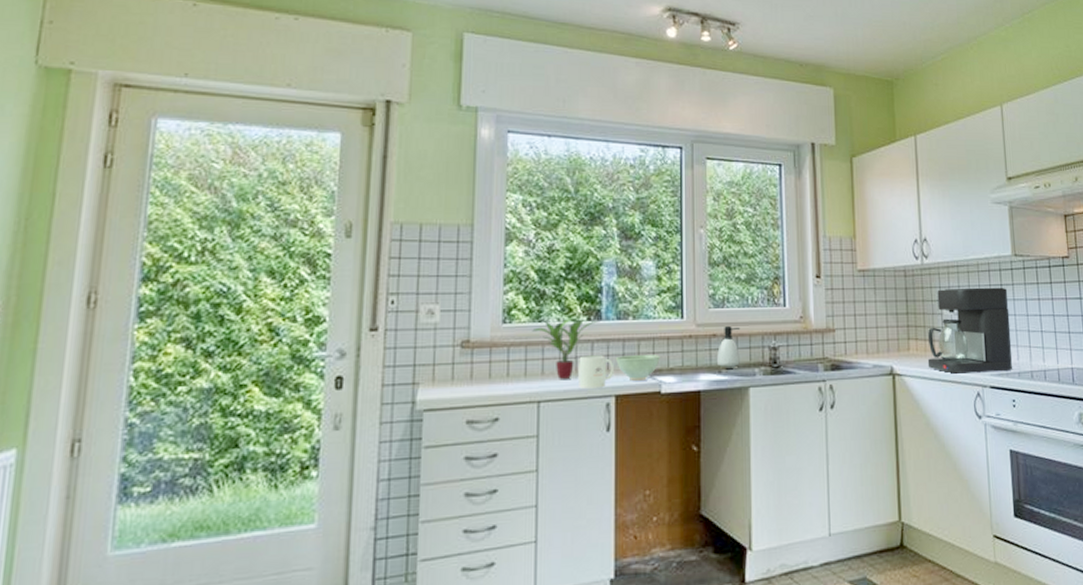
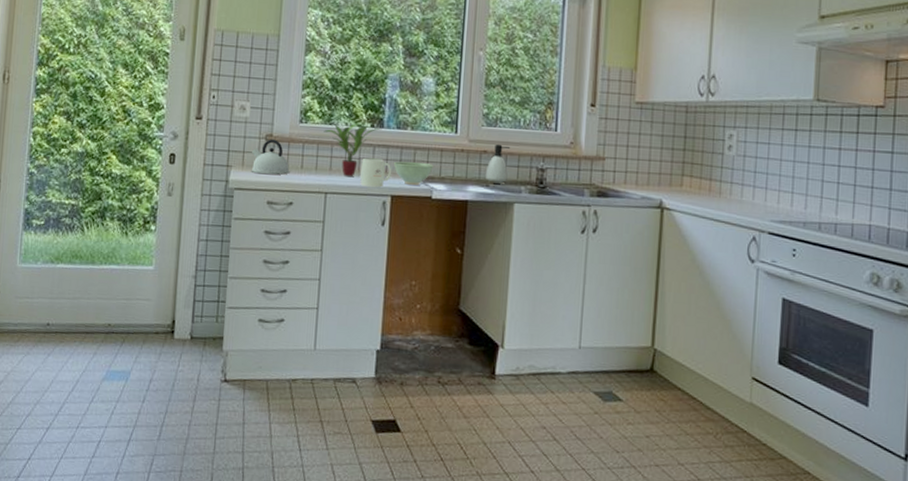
kettle: none [443,345,494,389] -> present [251,139,290,175]
coffee maker: present [927,287,1013,374] -> none [700,128,803,220]

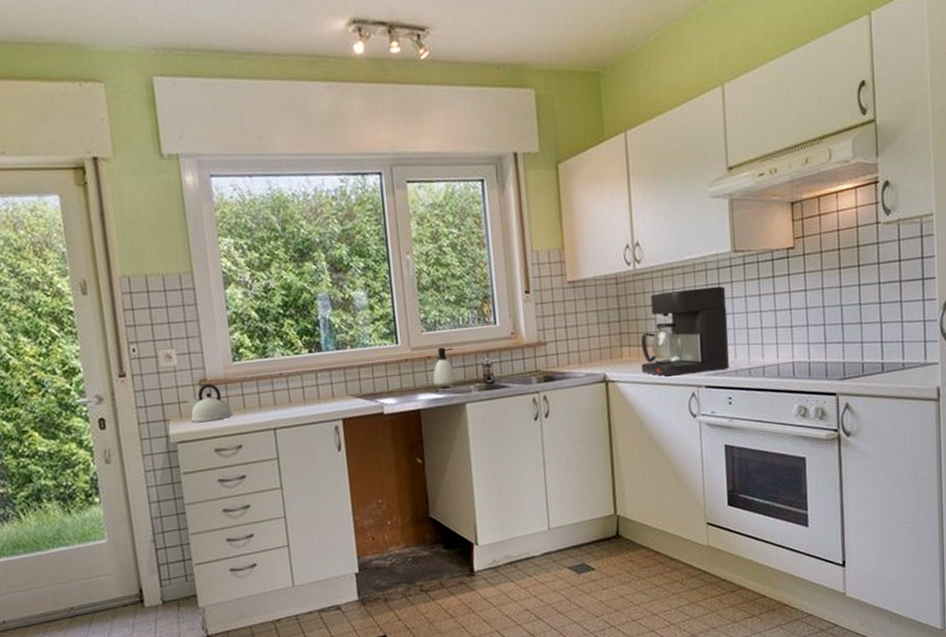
potted plant: present [324,123,382,177] -> none [260,351,321,409]
mug: present [360,157,392,188] -> none [305,383,339,415]
bowl: present [393,161,433,185] -> none [338,379,380,405]
coffee maker: none [700,128,803,220] -> present [641,285,730,377]

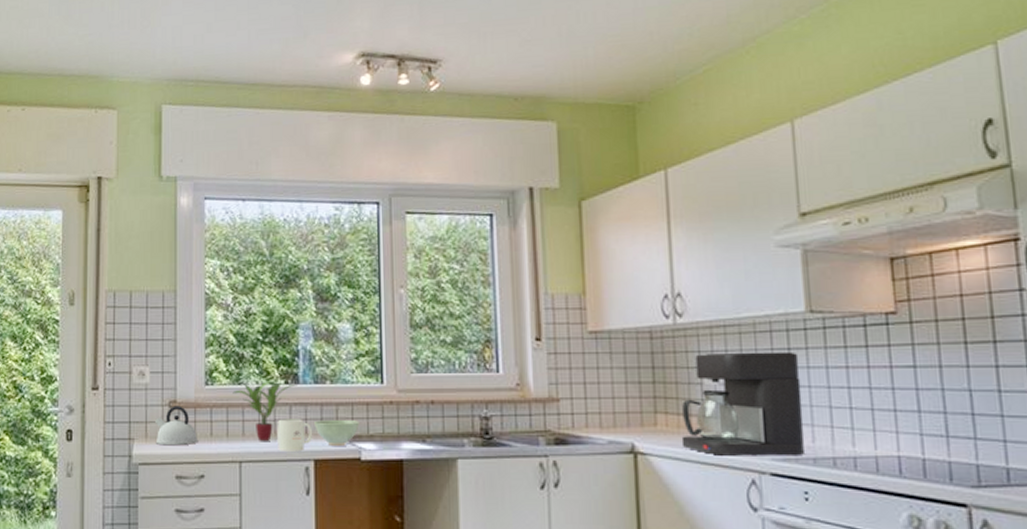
potted plant: none [260,351,321,409] -> present [232,381,298,442]
mug: none [305,383,339,415] -> present [276,419,313,453]
bowl: none [338,379,380,405] -> present [313,420,360,446]
soap dispenser: present [433,347,456,388] -> none [421,392,447,438]

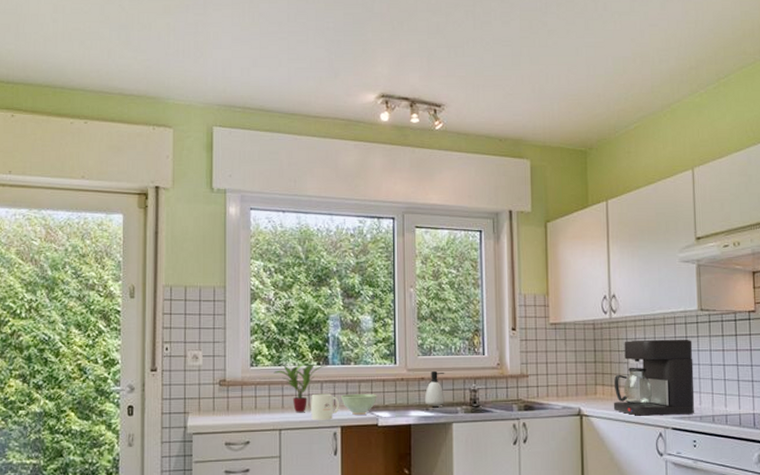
kettle: present [154,405,199,446] -> none [206,384,245,418]
soap dispenser: none [421,392,447,438] -> present [425,370,445,407]

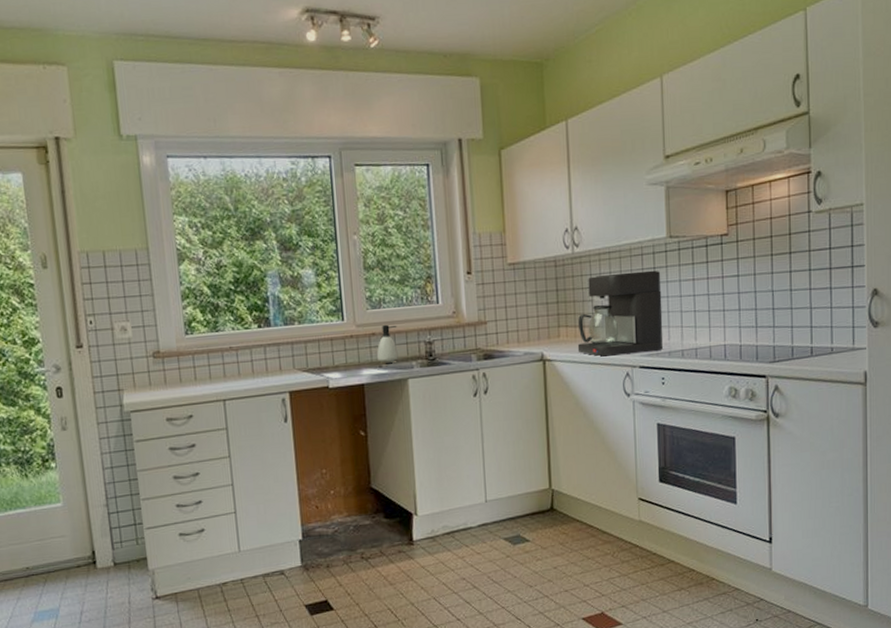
potted plant: present [274,362,328,413] -> none [211,326,270,381]
mug: present [310,393,340,421] -> none [254,357,287,388]
bowl: present [340,394,377,415] -> none [286,354,326,378]

